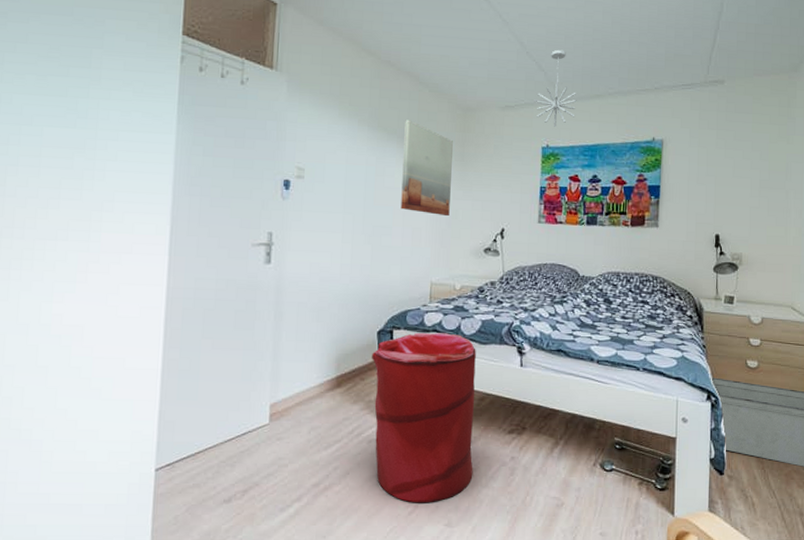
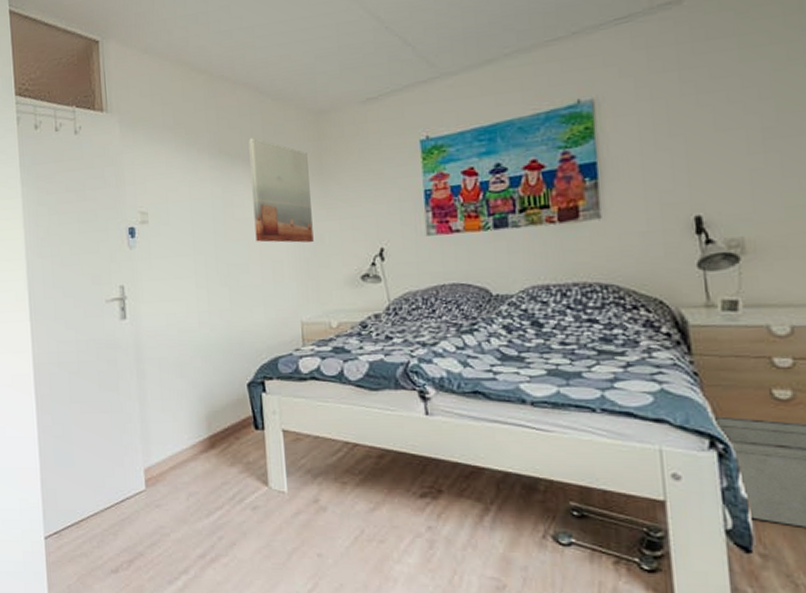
laundry hamper: present [372,332,476,503] -> none [244,380,381,580]
pendant light: present [536,49,577,127] -> none [405,13,461,112]

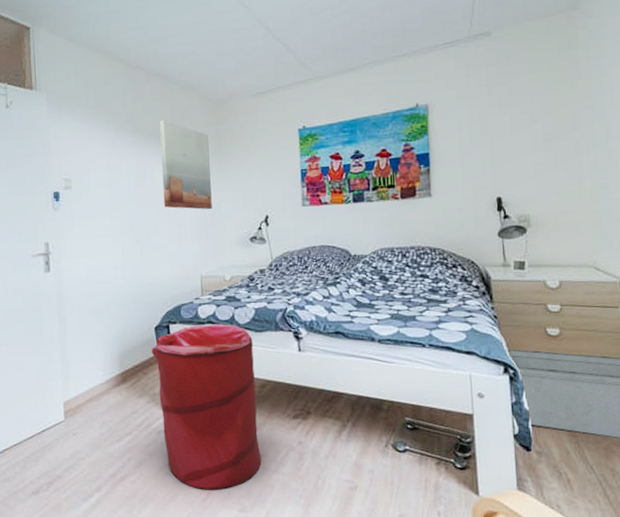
laundry hamper: none [244,380,381,580] -> present [152,324,262,490]

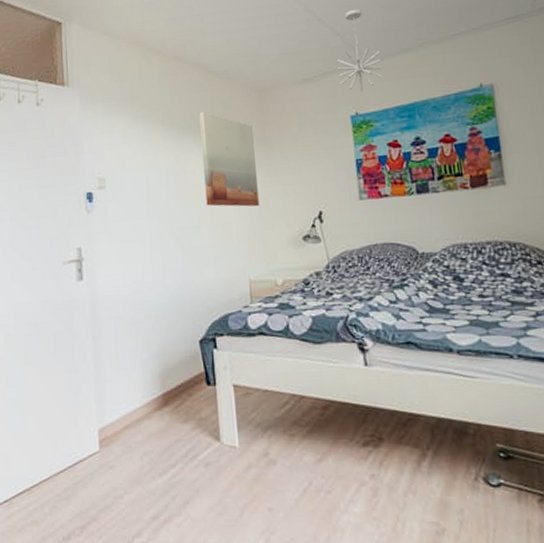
laundry hamper: present [152,324,262,490] -> none [197,335,329,535]
pendant light: none [288,27,331,107] -> present [336,9,383,92]

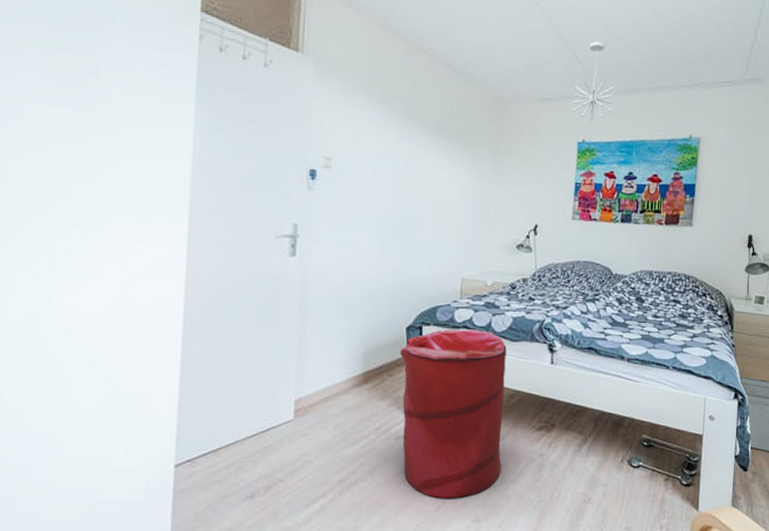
laundry hamper: none [197,335,329,535] -> present [400,329,507,499]
wall art: present [199,112,259,207] -> none [432,109,487,210]

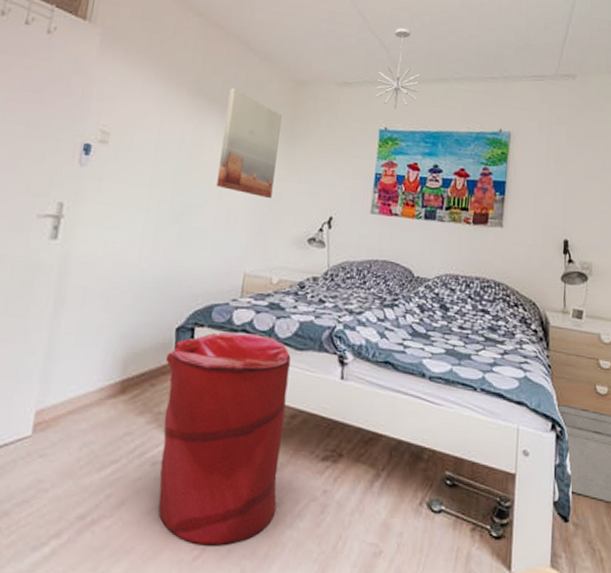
wall art: none [432,109,487,210] -> present [216,88,282,198]

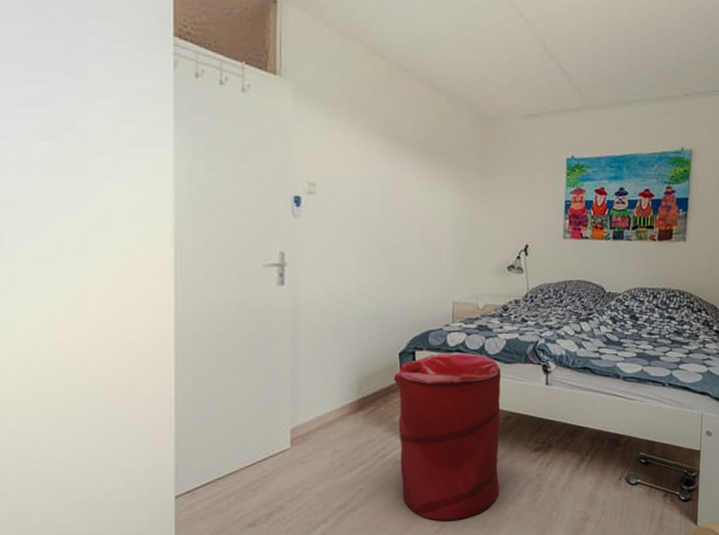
wall art: present [216,88,282,198] -> none [419,130,473,232]
pendant light: present [376,27,420,109] -> none [560,52,603,137]

